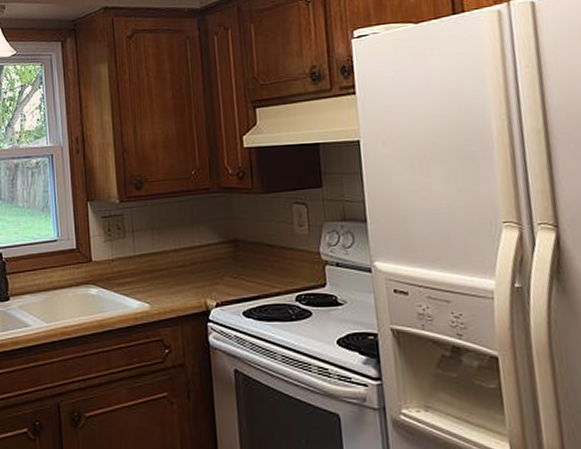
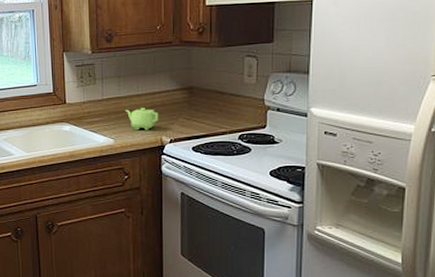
teapot: none [160,265,201,293] -> present [125,108,159,130]

